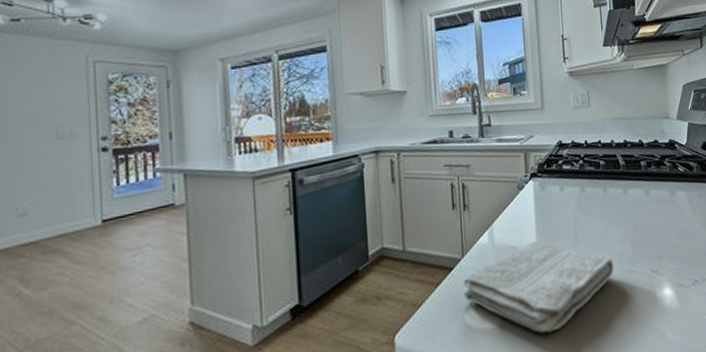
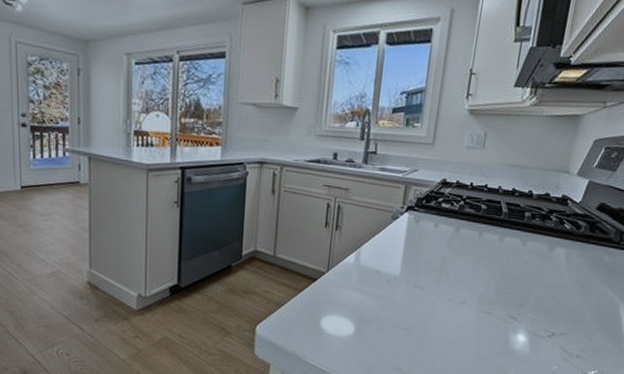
washcloth: present [463,241,614,333] -> none [323,269,473,350]

